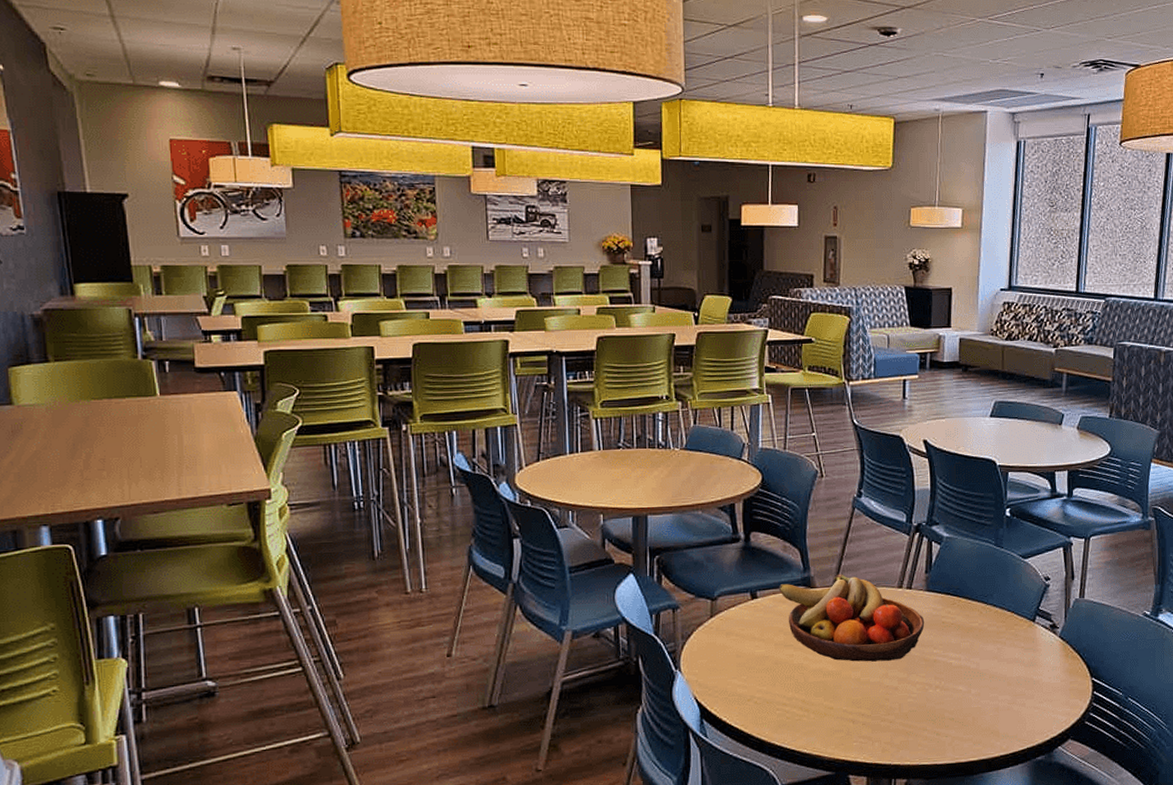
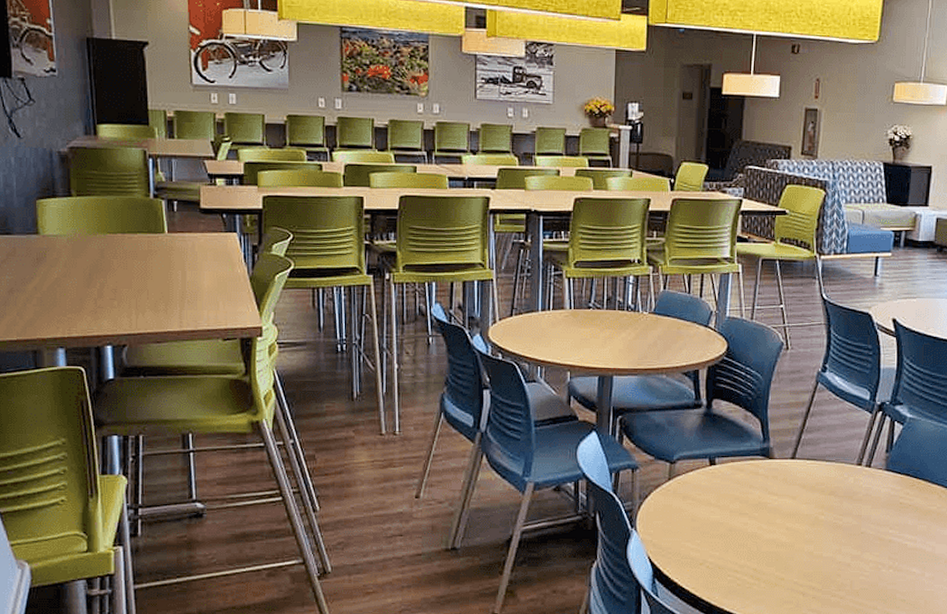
fruit bowl: present [778,574,925,662] -> none [737,447,882,537]

